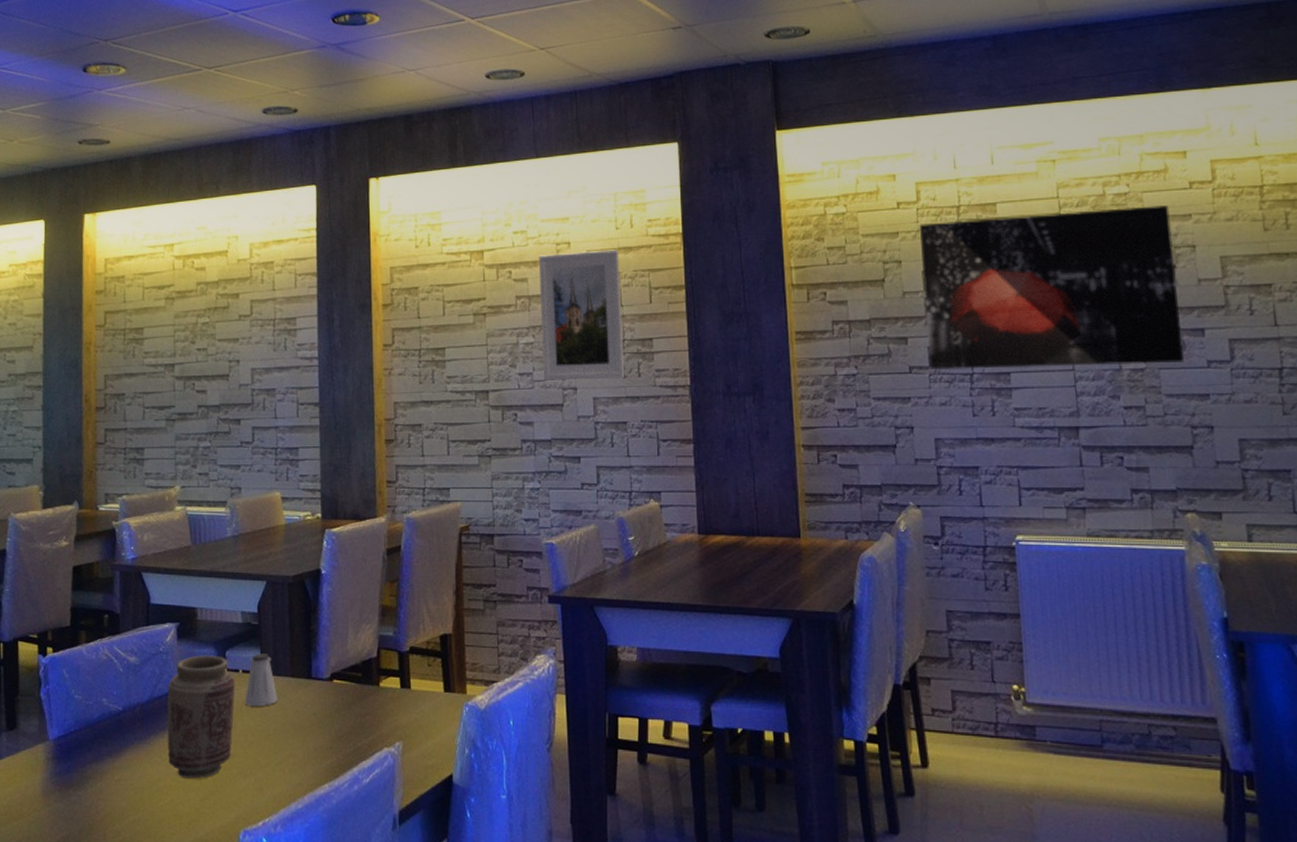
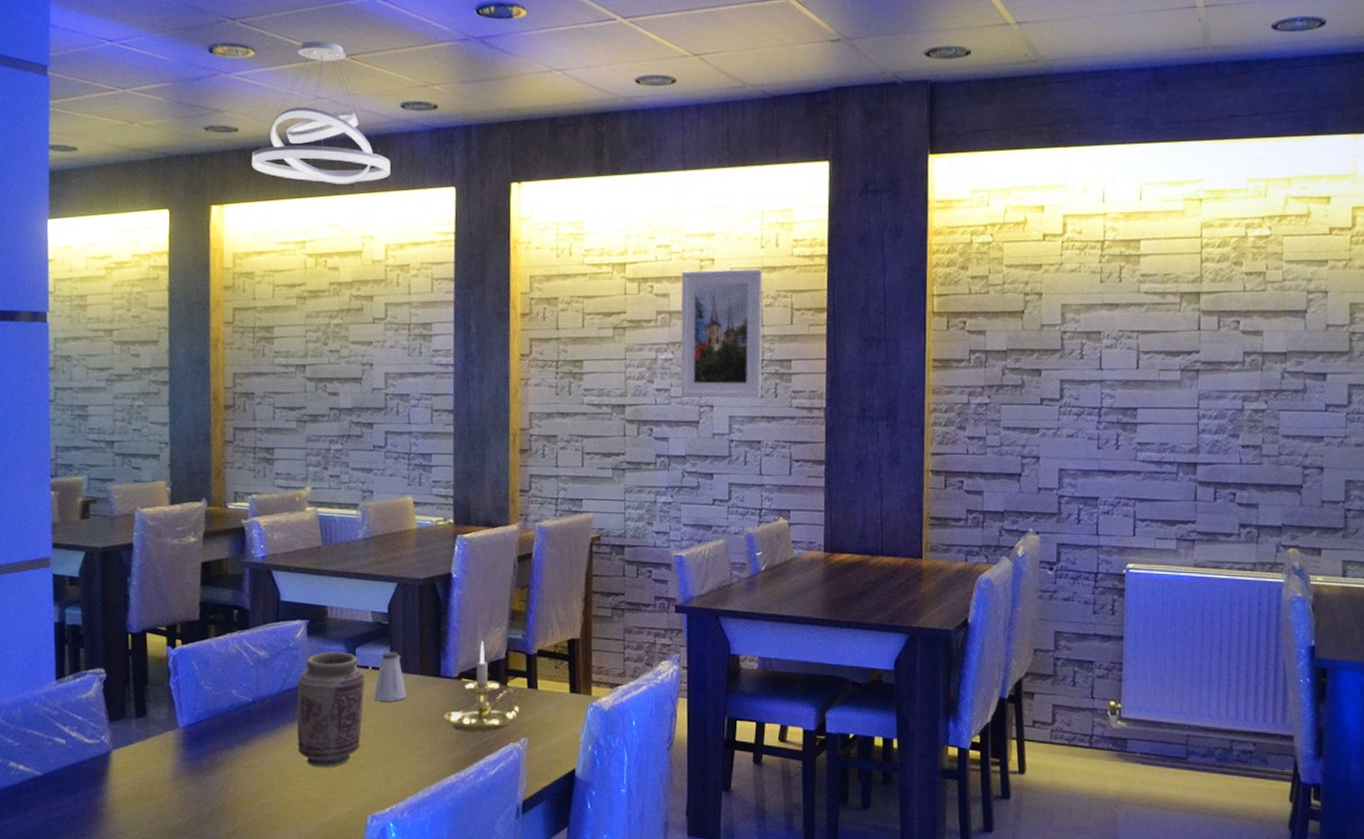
pendant light: none [122,55,254,188] -> present [252,41,391,184]
candle holder: none [316,639,394,735] -> present [444,641,521,731]
wall art: present [919,204,1184,371] -> none [1060,249,1307,405]

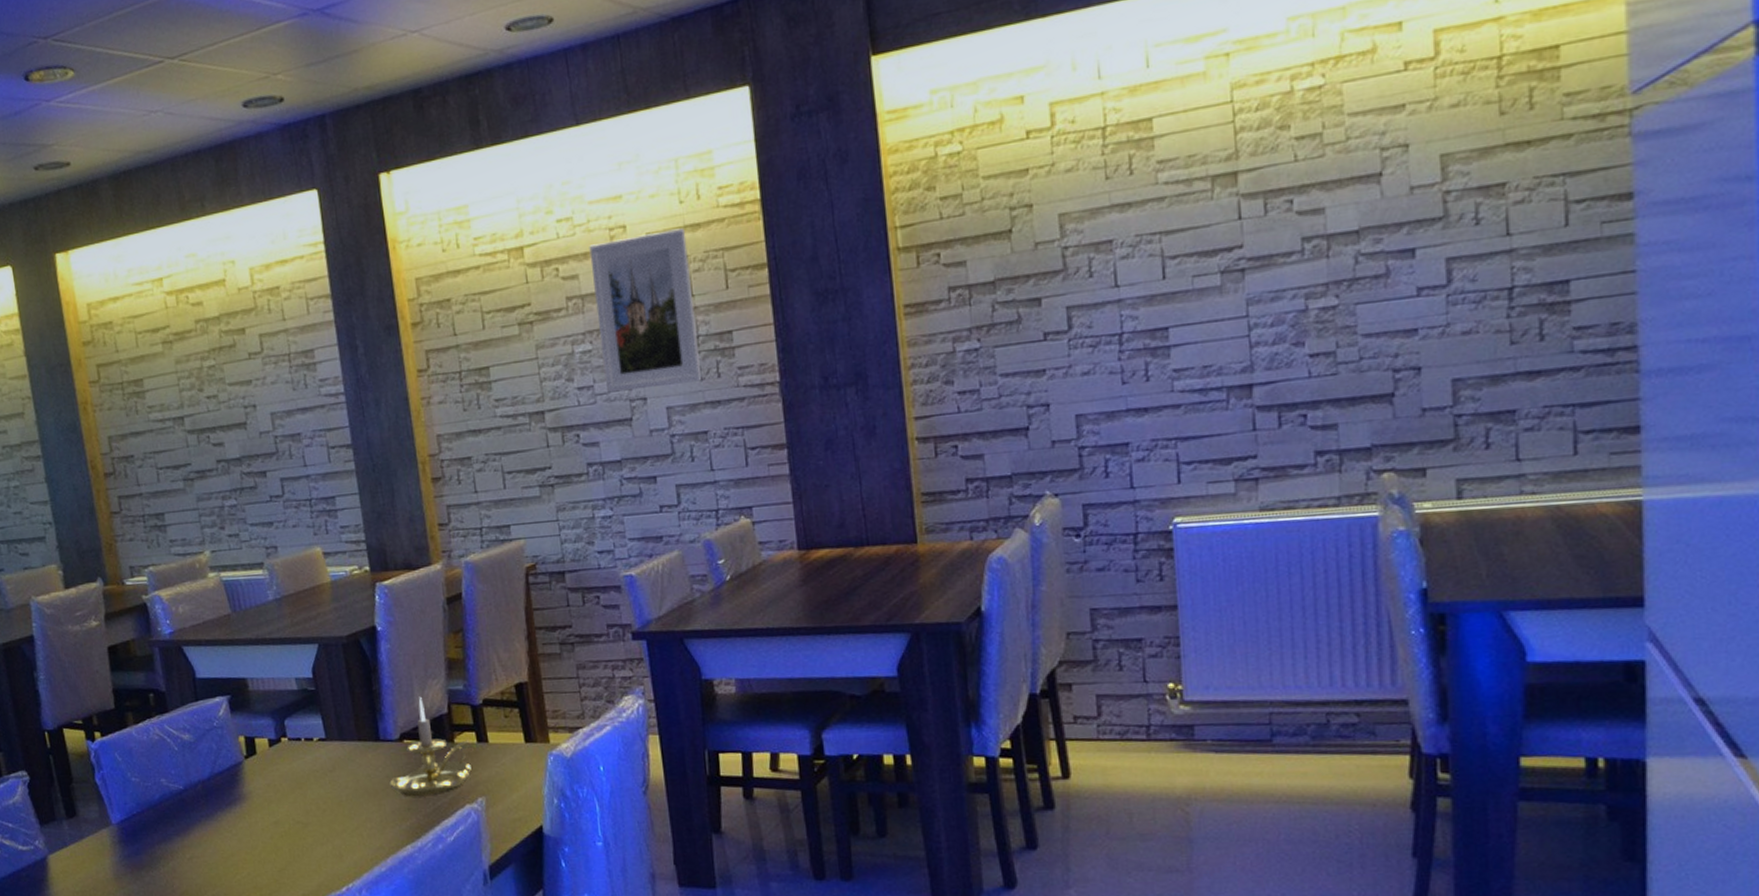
pendant light: present [252,41,391,184] -> none [89,45,243,210]
vase: present [297,651,365,767] -> none [228,725,305,851]
saltshaker: present [374,651,407,702] -> none [311,719,347,775]

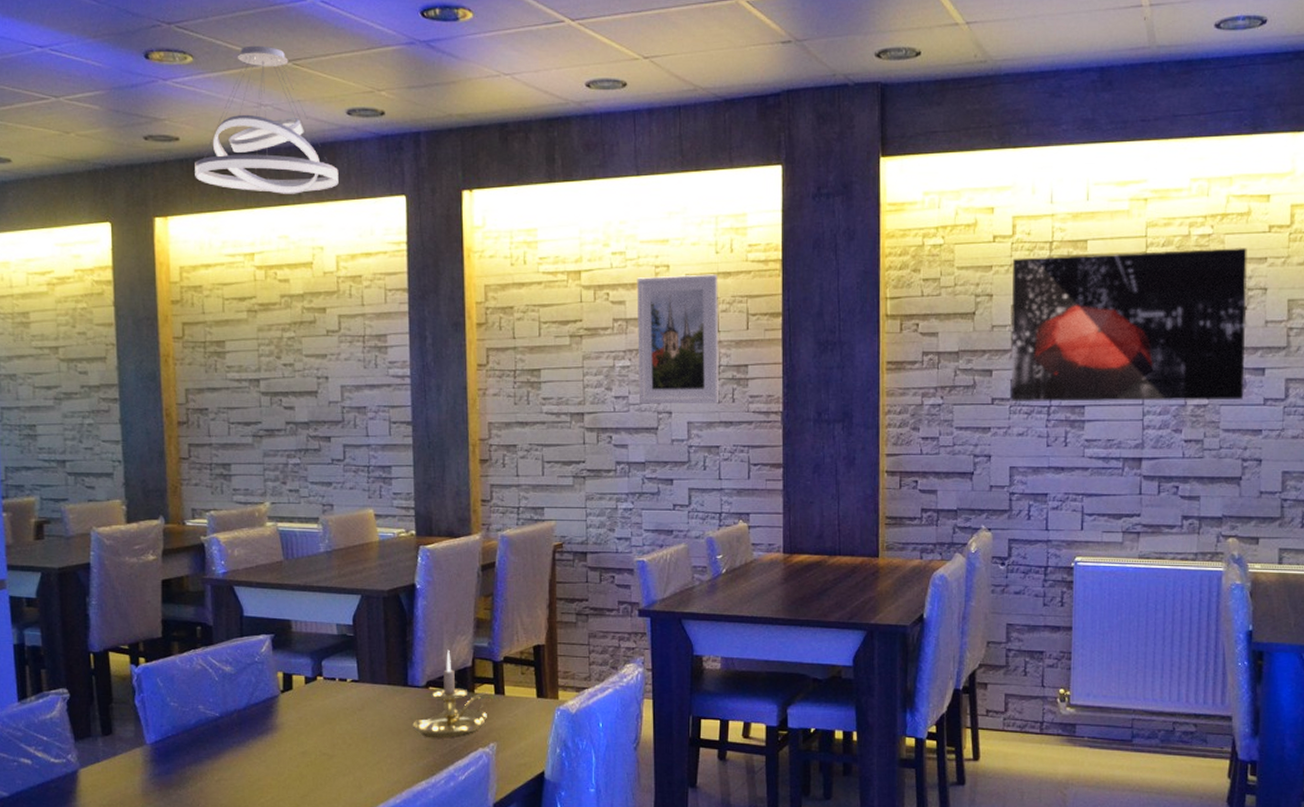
pendant light: none [89,45,243,210] -> present [195,45,339,194]
wall art: none [1054,95,1387,334] -> present [1010,247,1247,403]

